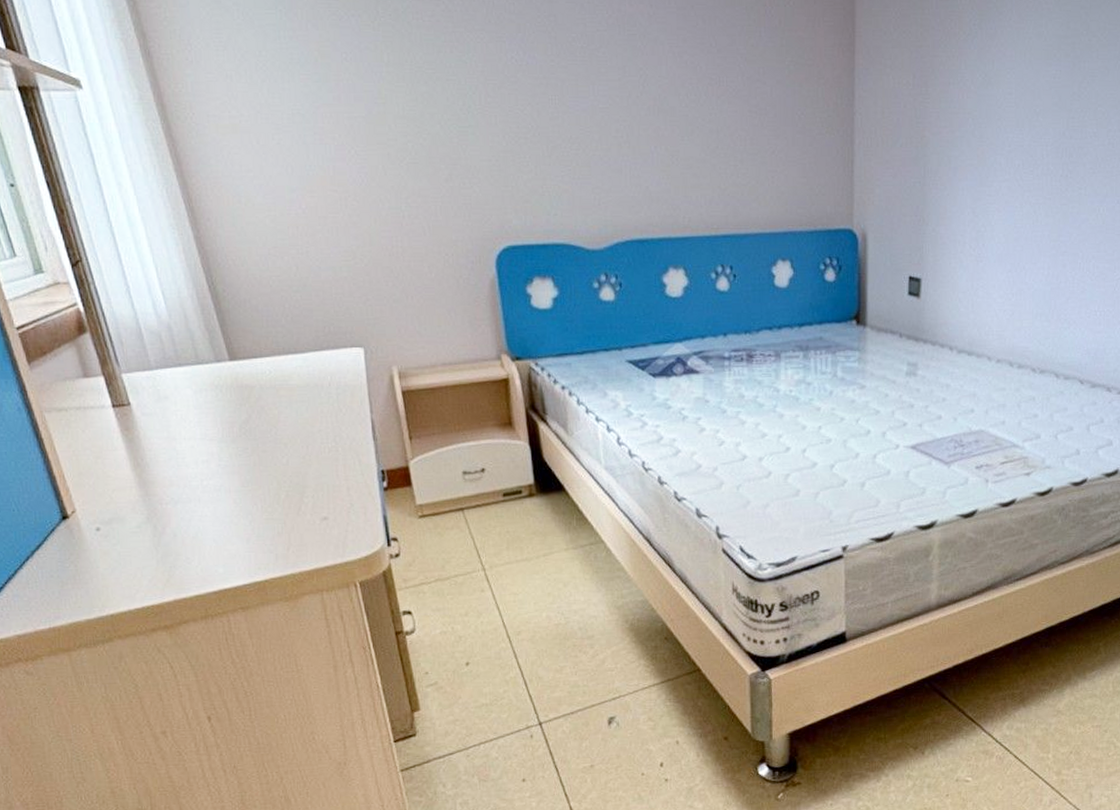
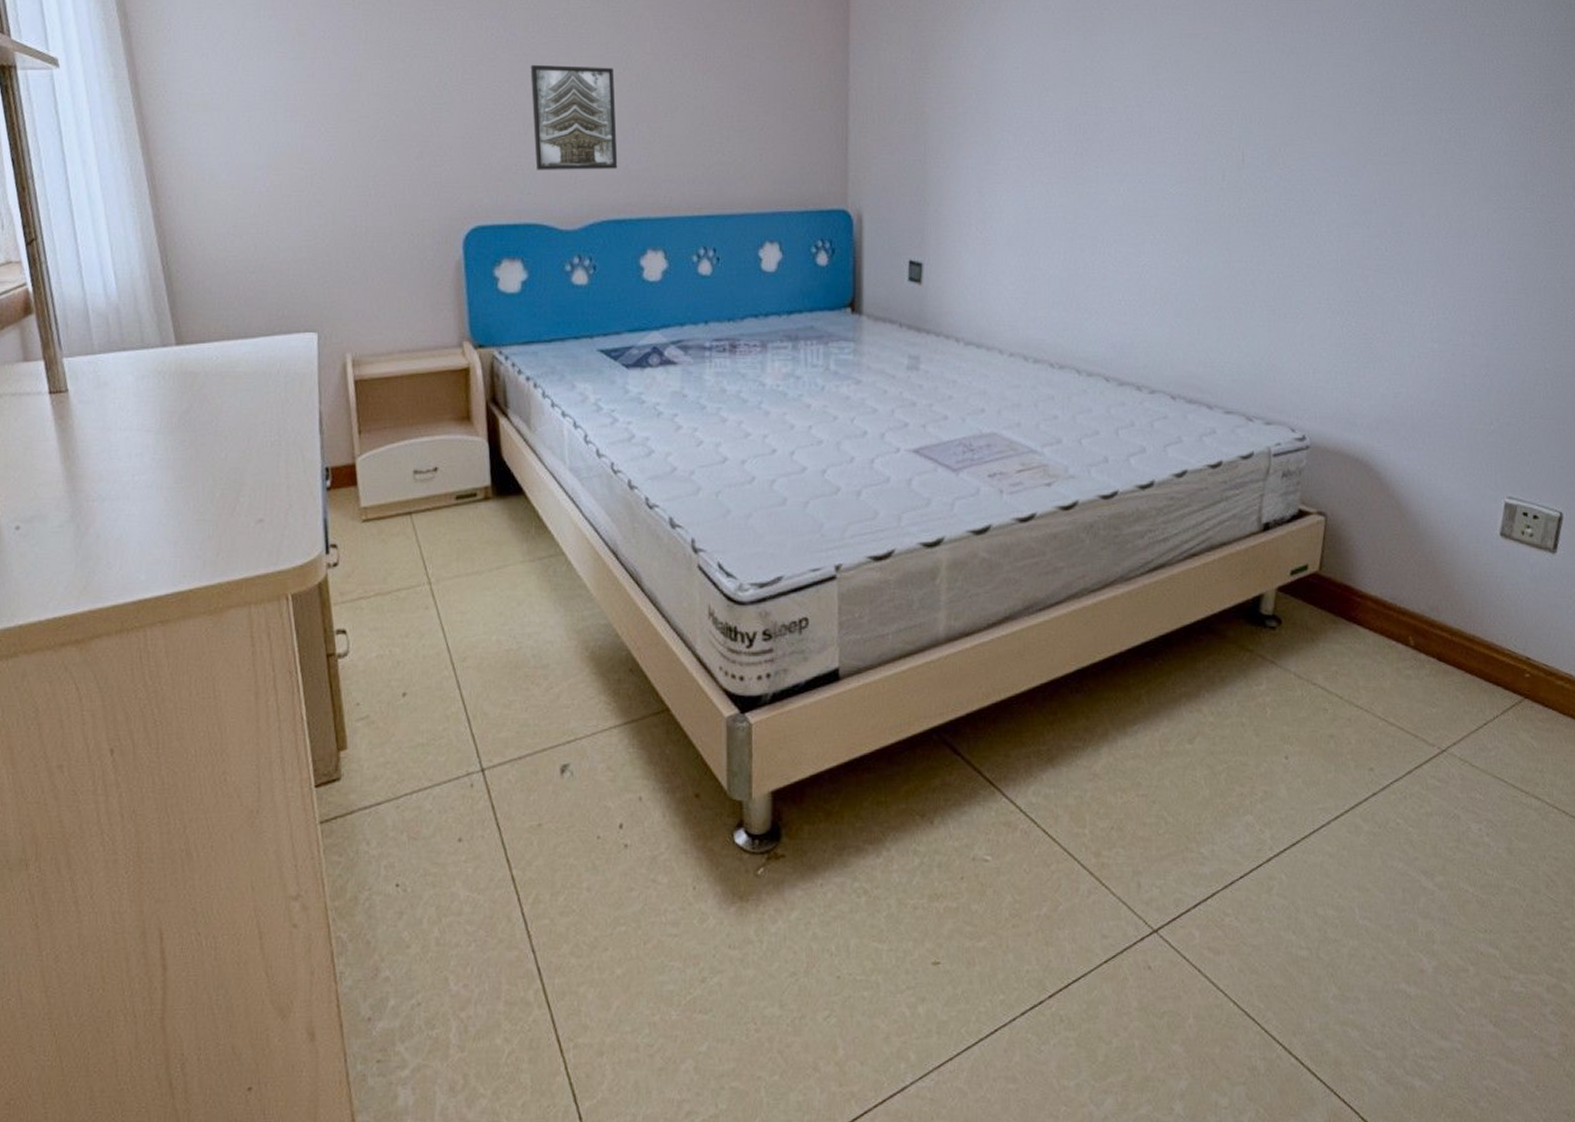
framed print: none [551,87,639,192] -> present [530,64,618,170]

